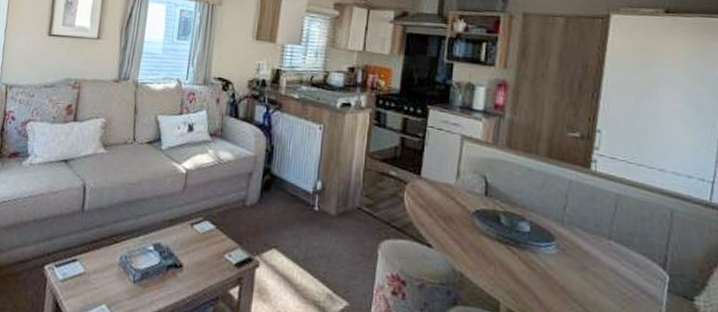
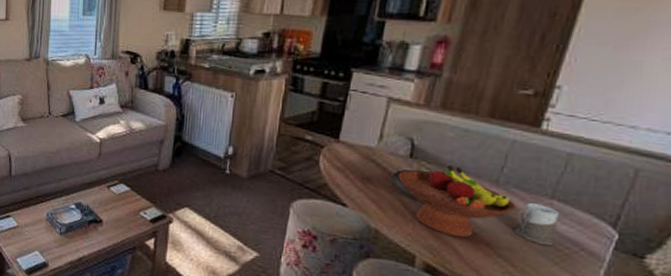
fruit bowl: none [476,204,581,281] -> present [397,165,516,238]
mug: none [583,244,619,289] -> present [514,203,560,246]

